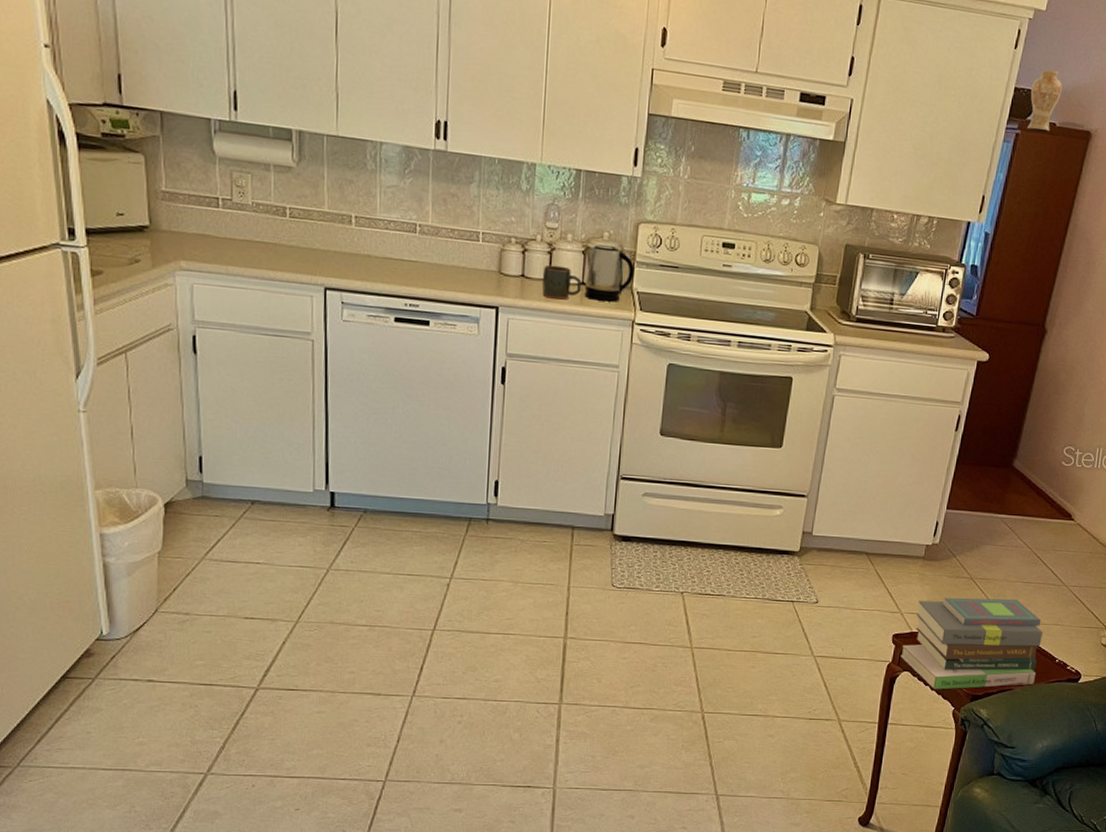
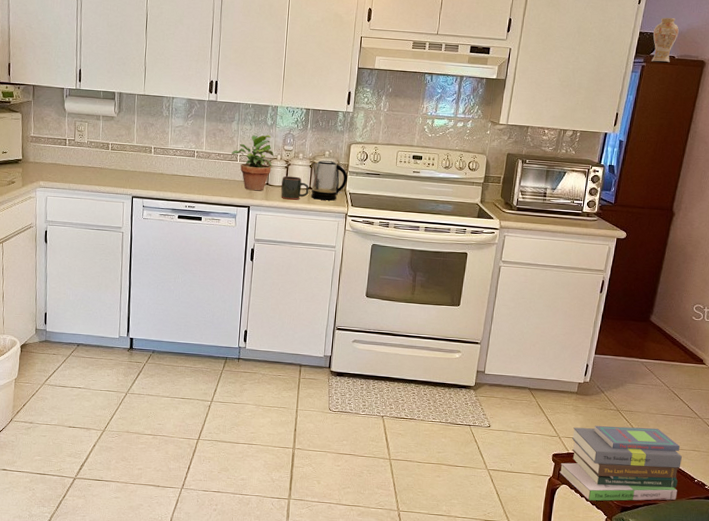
potted plant: none [470,204,532,286] -> present [231,135,275,191]

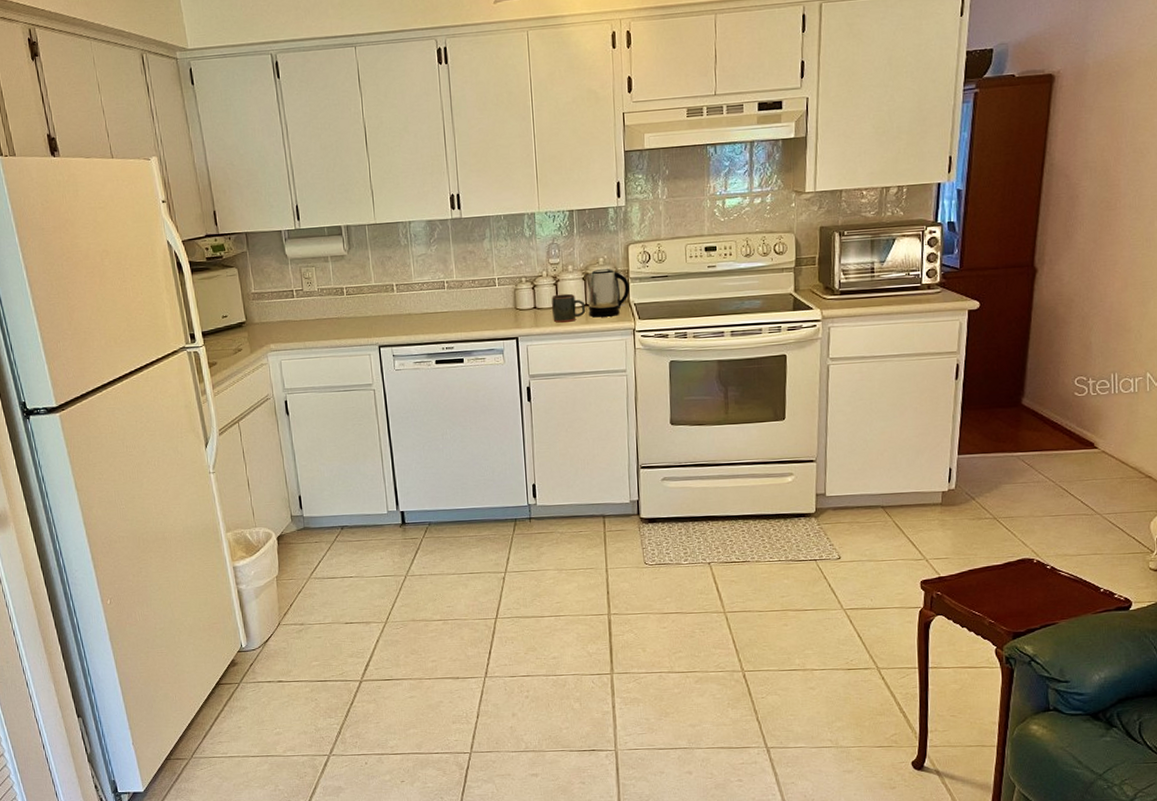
potted plant: present [231,135,275,191] -> none [487,249,539,319]
books: present [559,426,682,501] -> none [932,533,1081,631]
vase: present [651,17,679,64] -> none [983,26,1016,87]

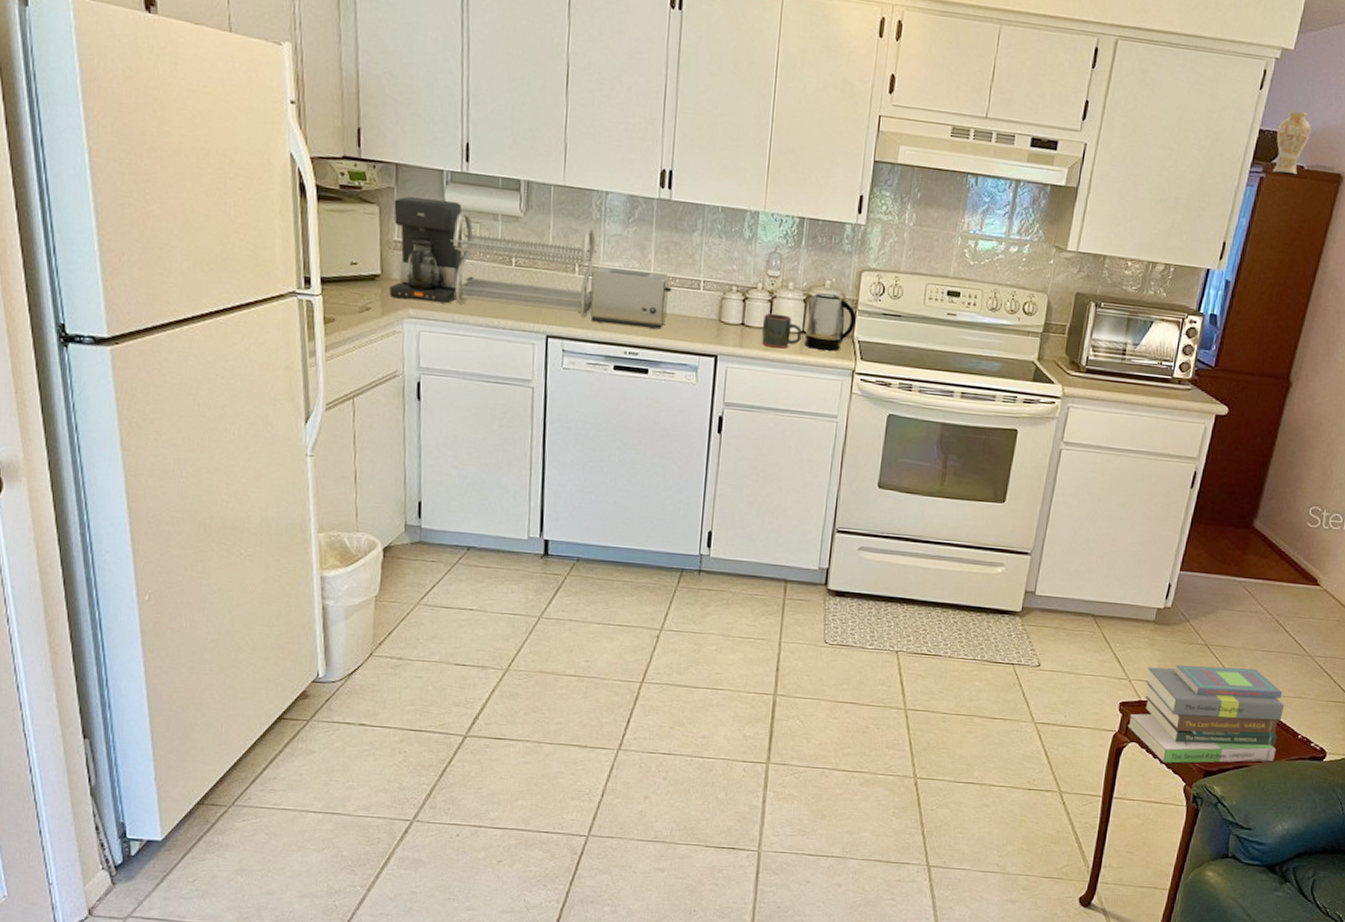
coffee maker: none [248,253,308,338] -> present [389,196,463,304]
dish rack: none [294,251,411,333] -> present [450,211,597,319]
toaster: none [407,279,474,329] -> present [589,265,673,330]
books: none [932,533,1081,631] -> present [1127,665,1284,764]
vase: none [983,26,1016,87] -> present [1273,111,1311,176]

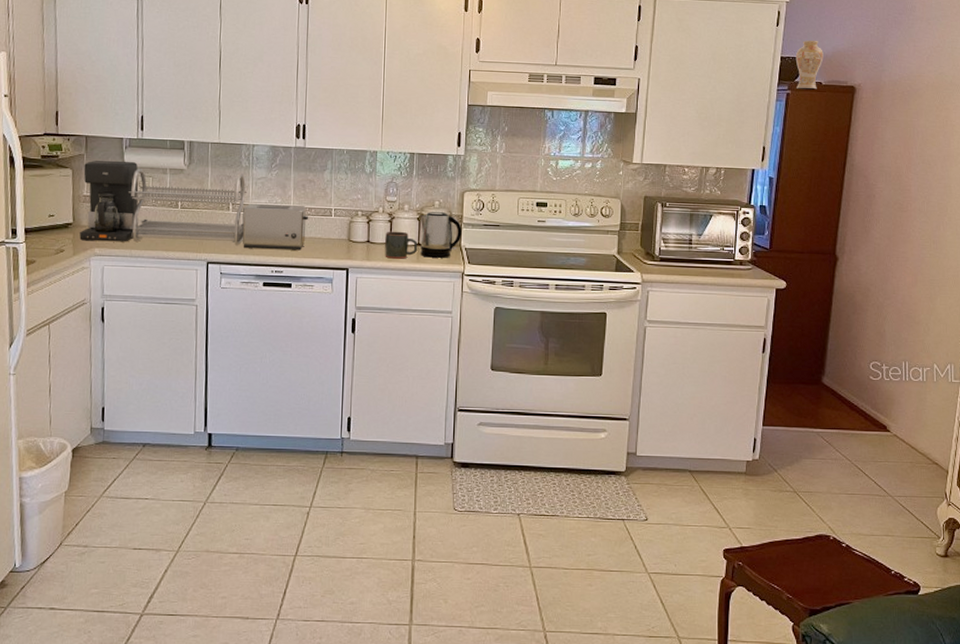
books: present [1127,665,1284,764] -> none [733,510,874,605]

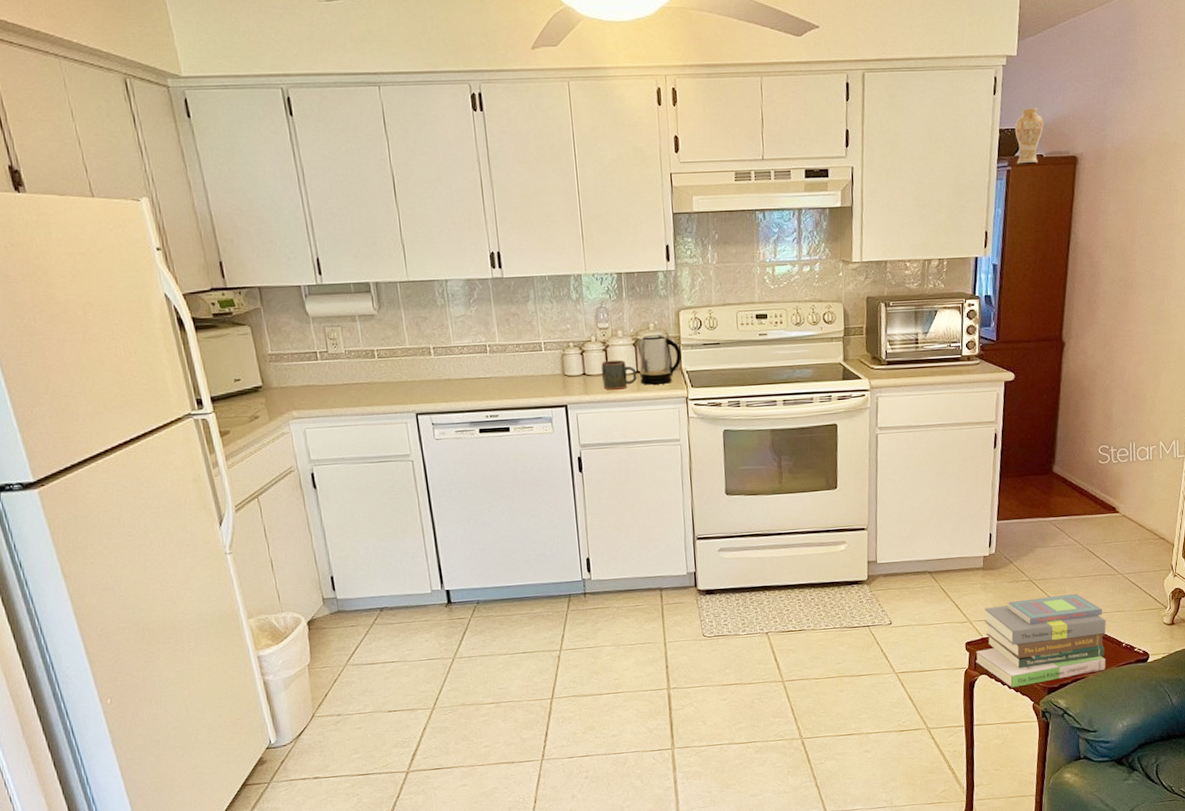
coffee maker: present [79,160,139,242] -> none [262,311,336,404]
dish rack: present [129,168,246,246] -> none [318,312,451,399]
toaster: present [242,203,309,251] -> none [446,342,518,395]
books: none [733,510,874,605] -> present [976,593,1106,688]

